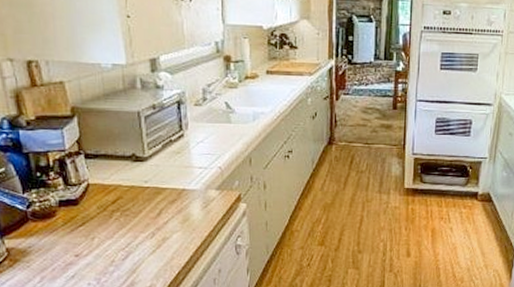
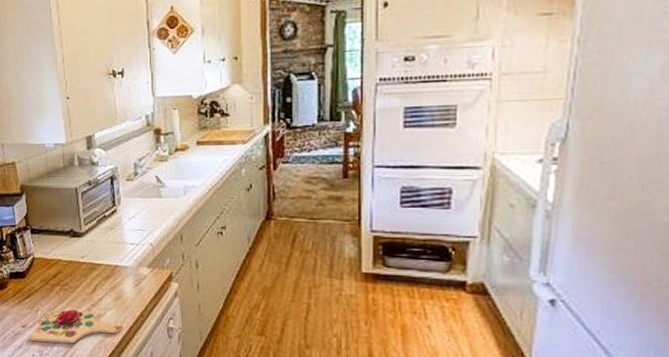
cutting board: none [84,234,189,270] -> present [29,307,122,344]

